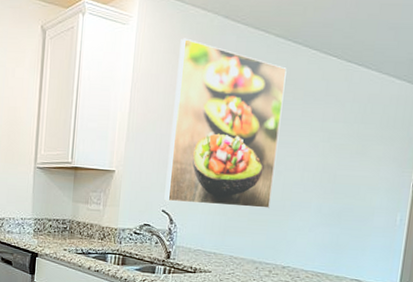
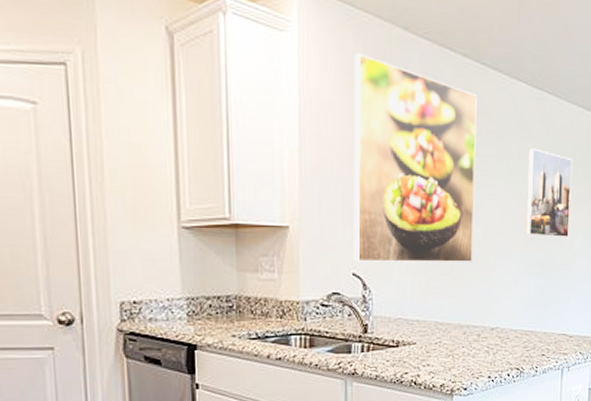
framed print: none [324,112,380,194] -> present [526,148,573,239]

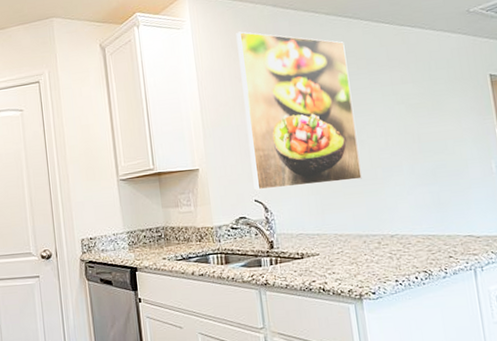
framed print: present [526,148,573,239] -> none [400,74,457,149]

